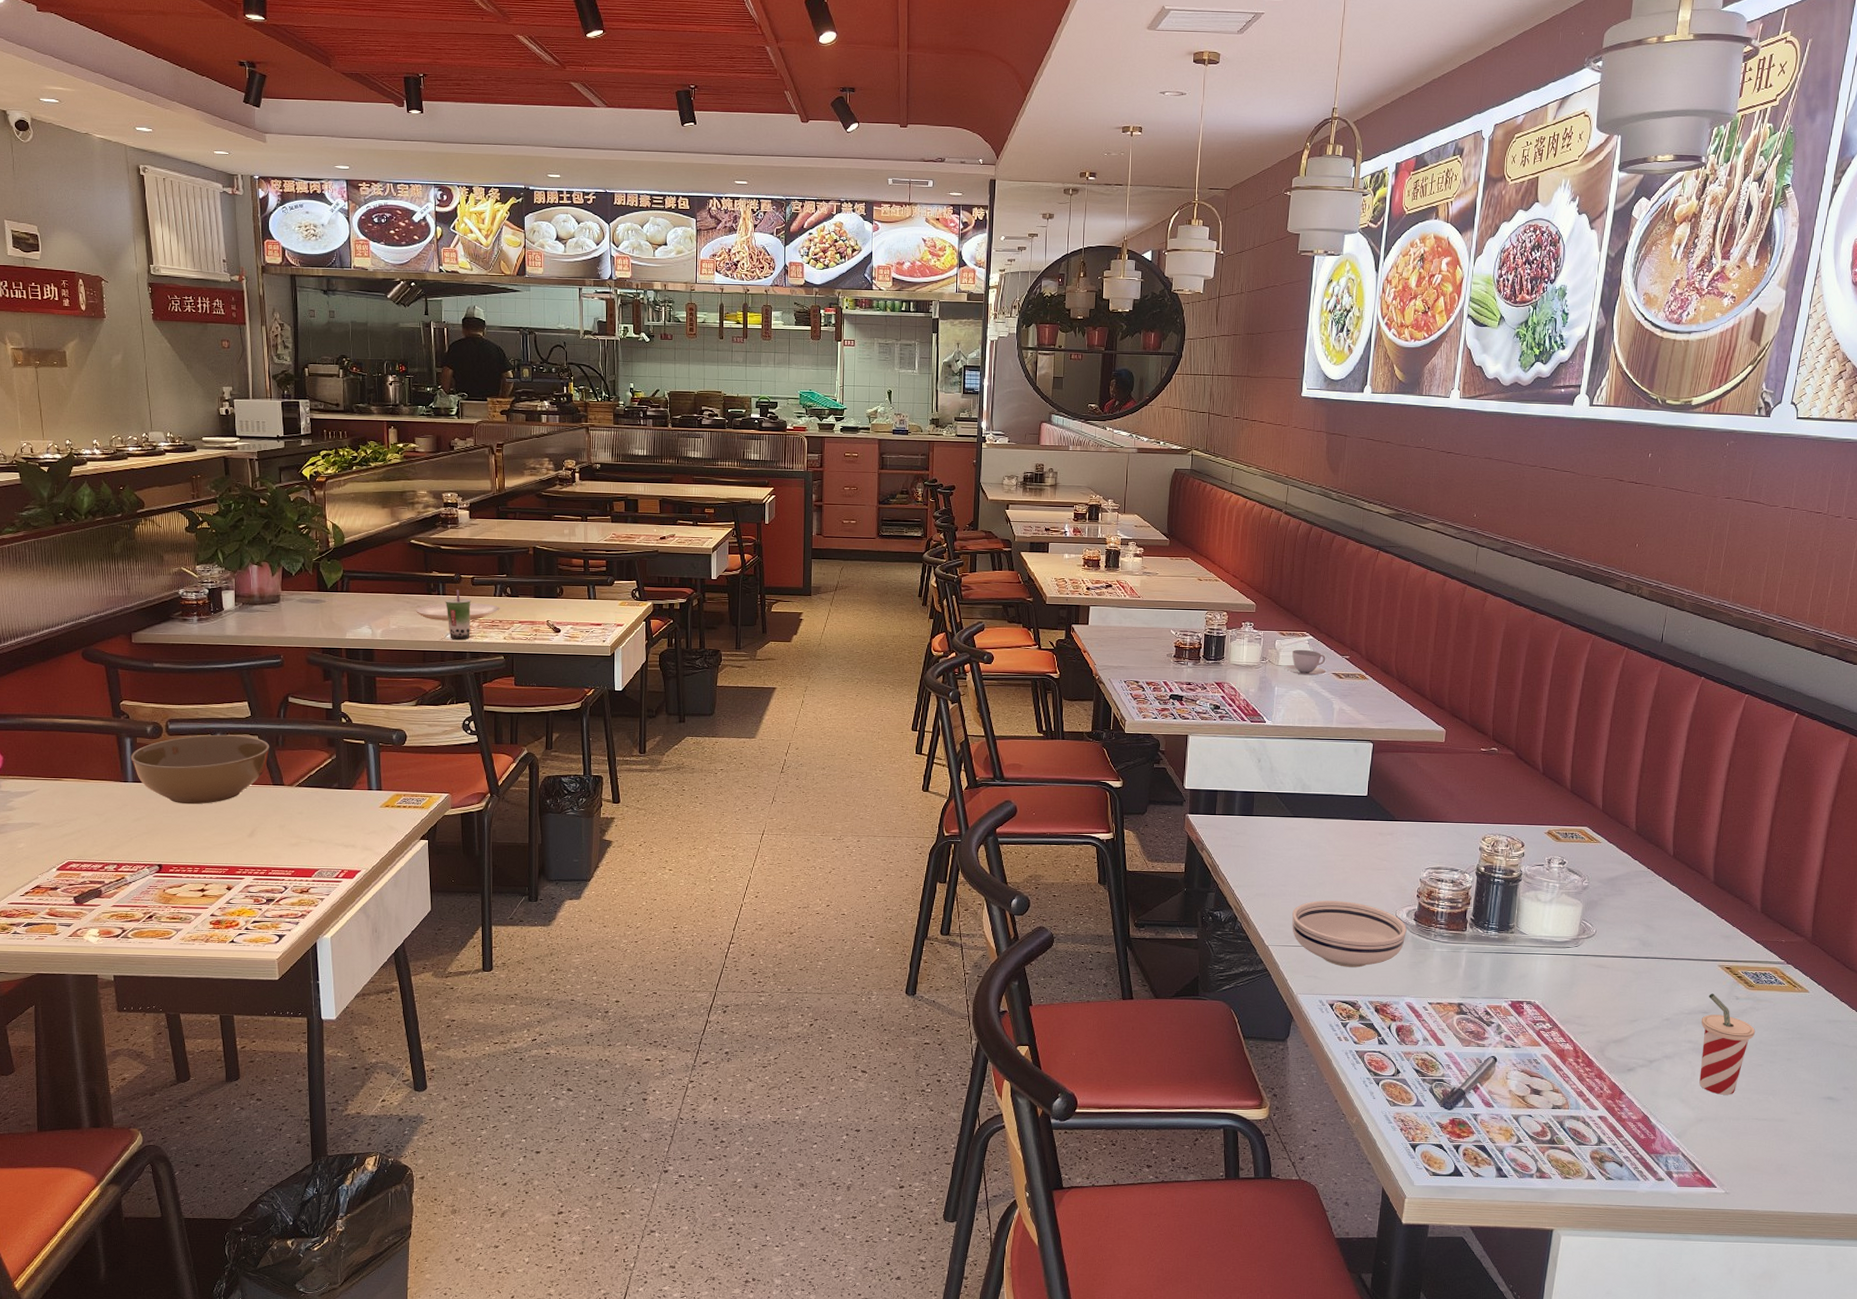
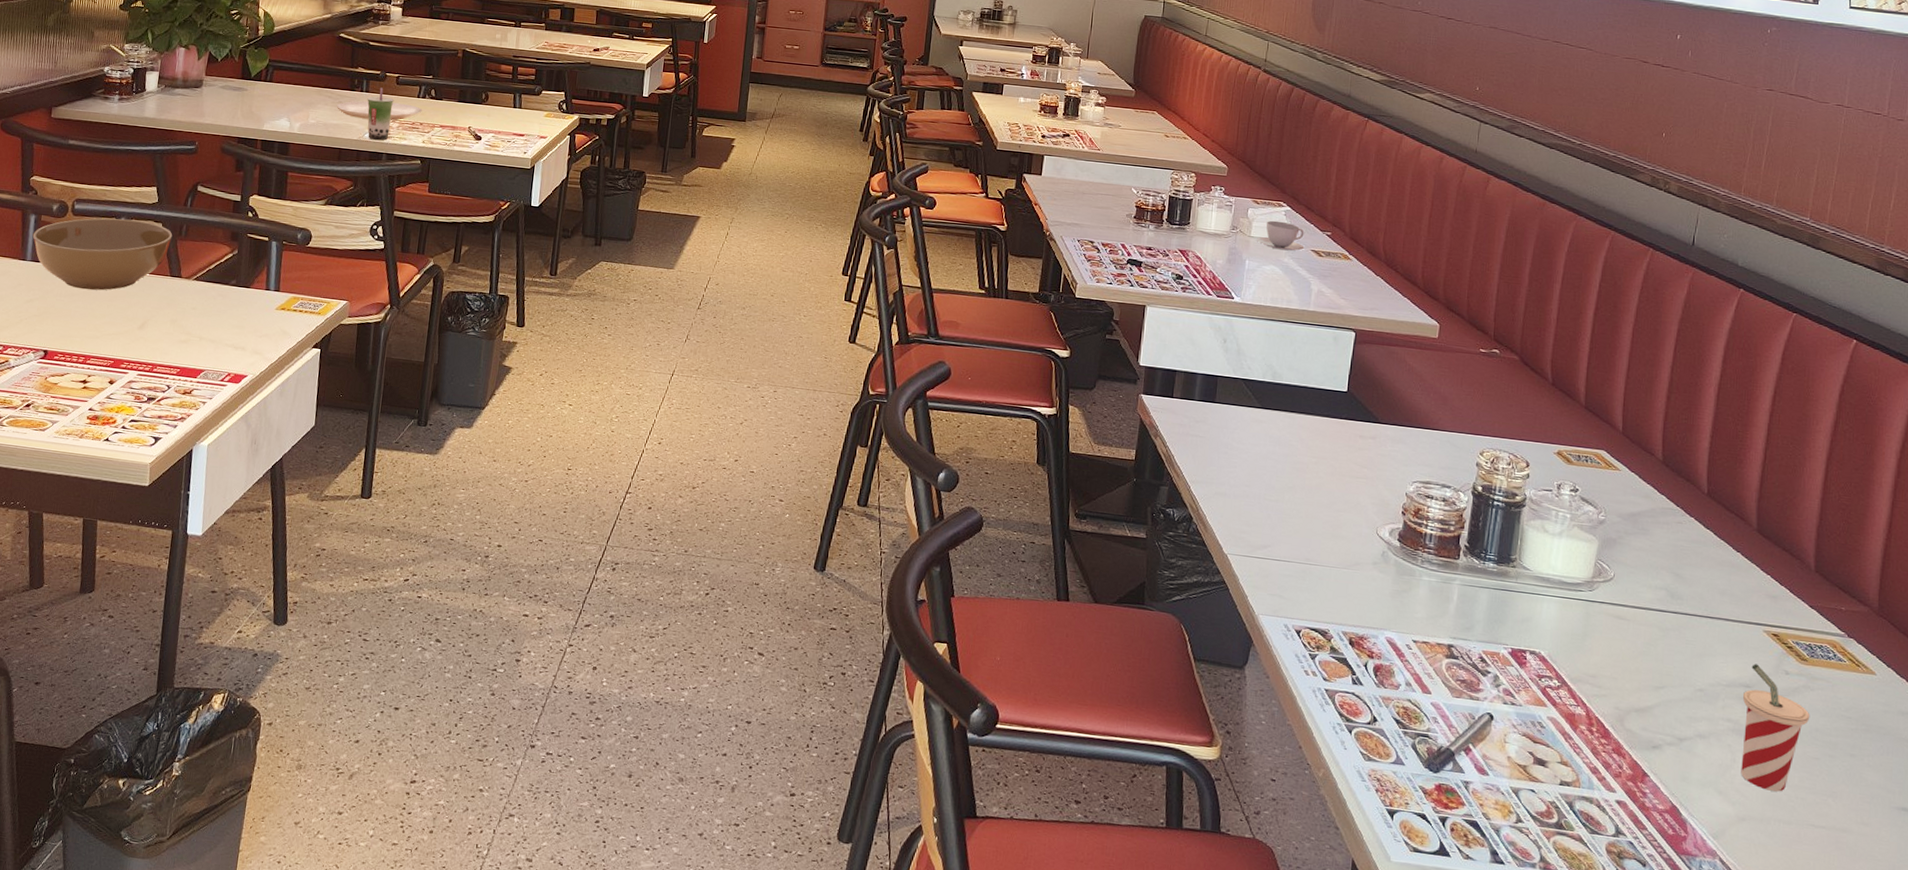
bowl: present [1292,900,1407,968] -> none [1255,507,1389,590]

